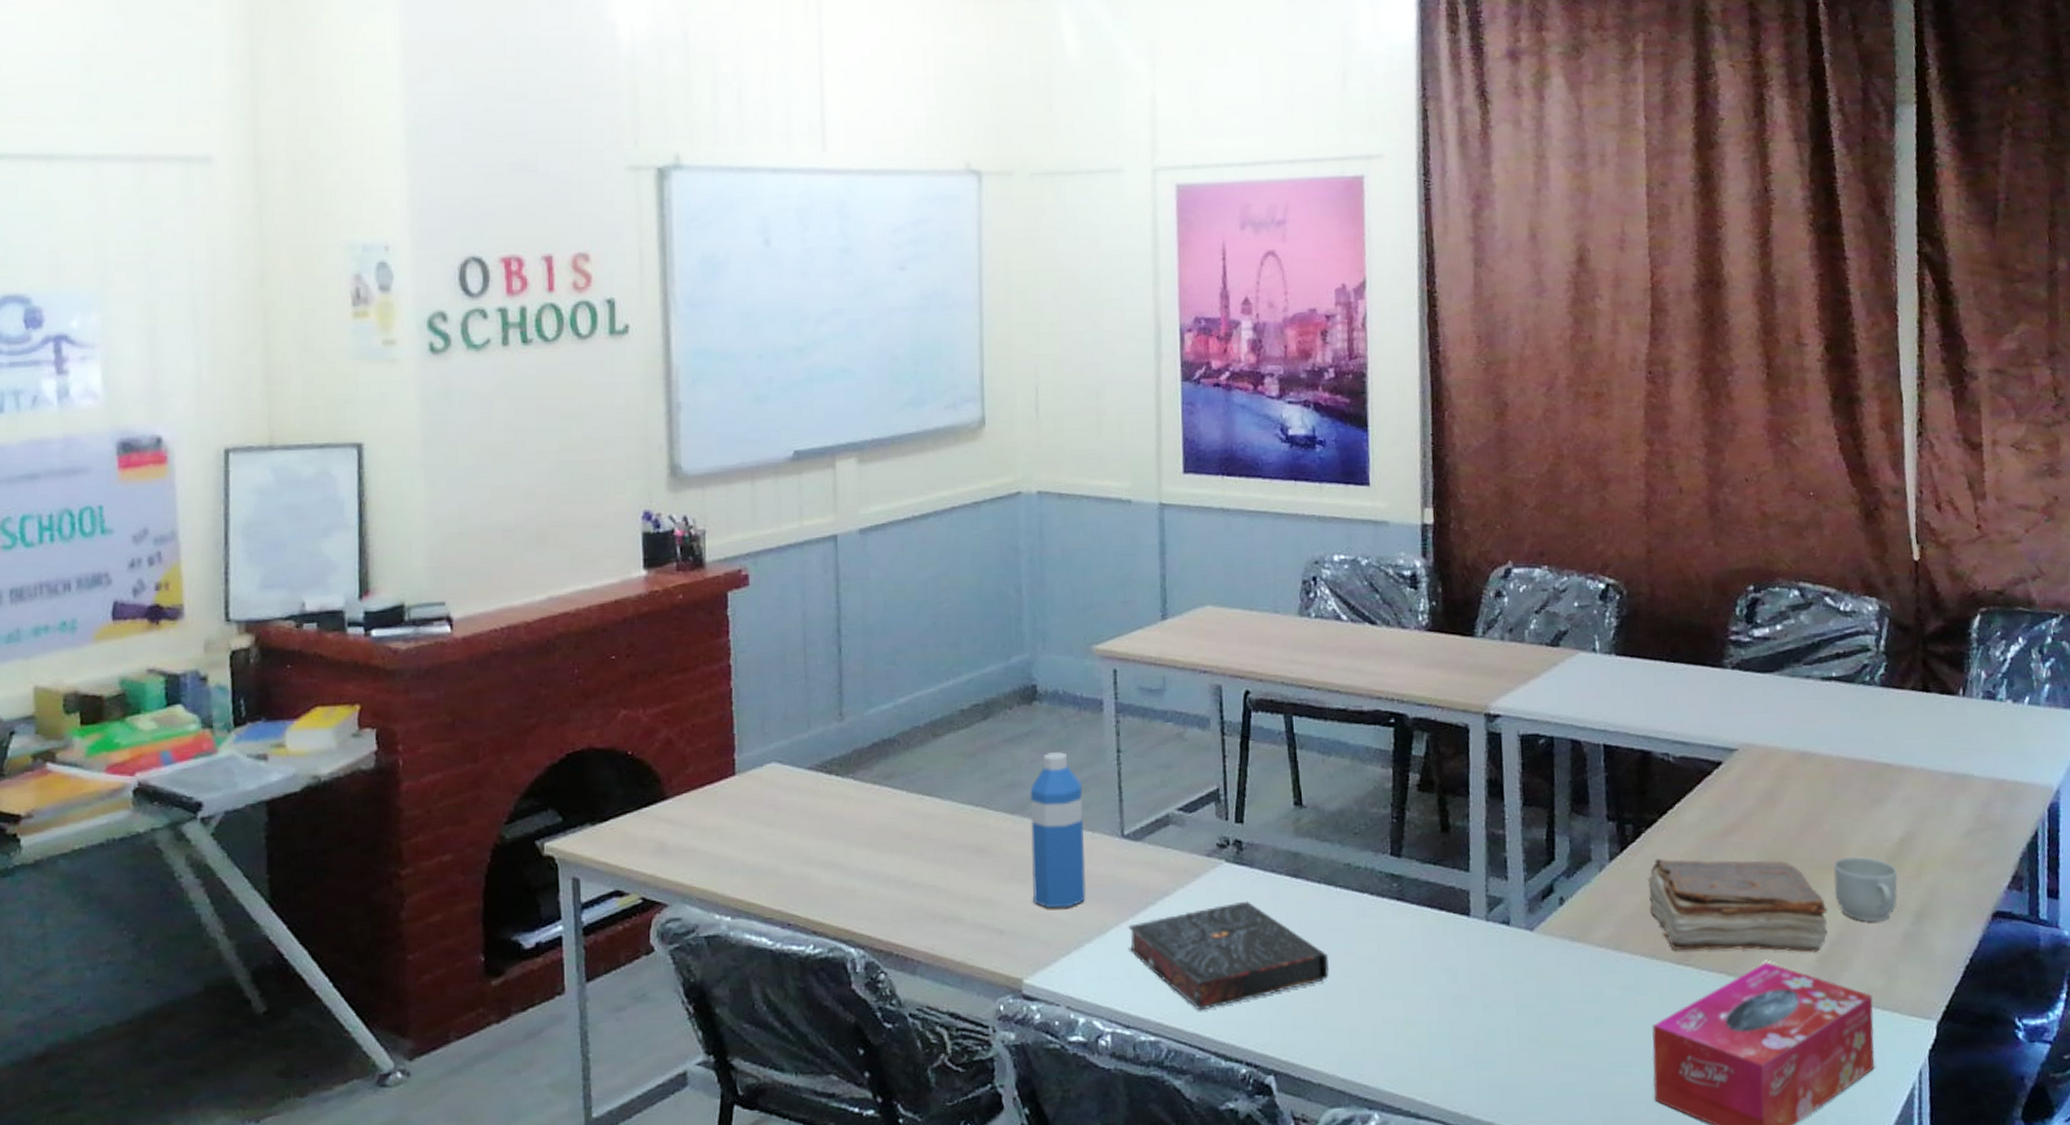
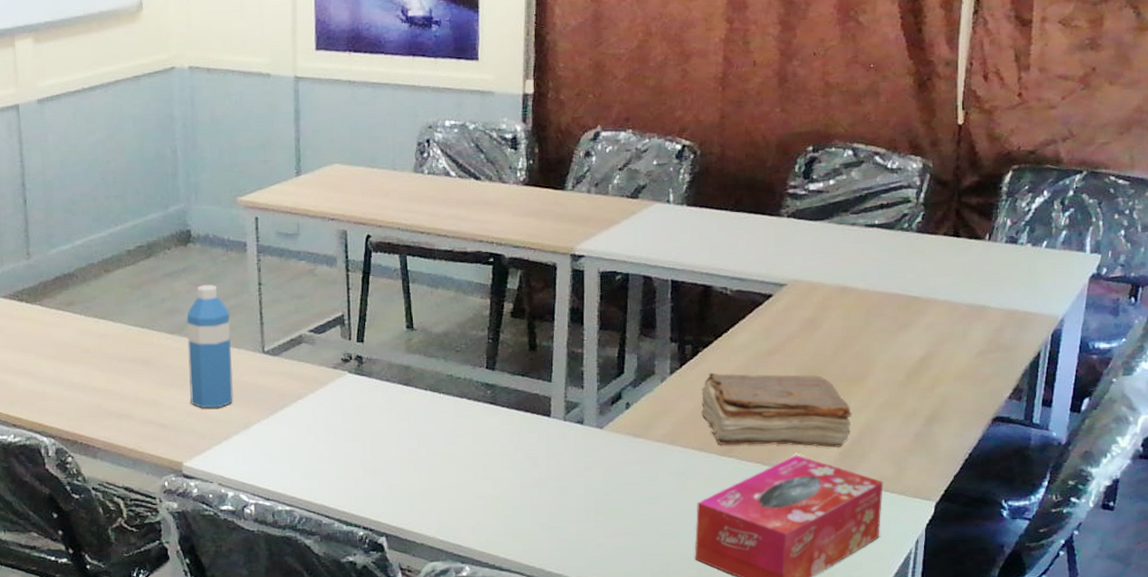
book: present [1128,901,1329,1011] -> none [268,403,432,488]
mug: present [1833,856,1898,922] -> none [859,371,915,424]

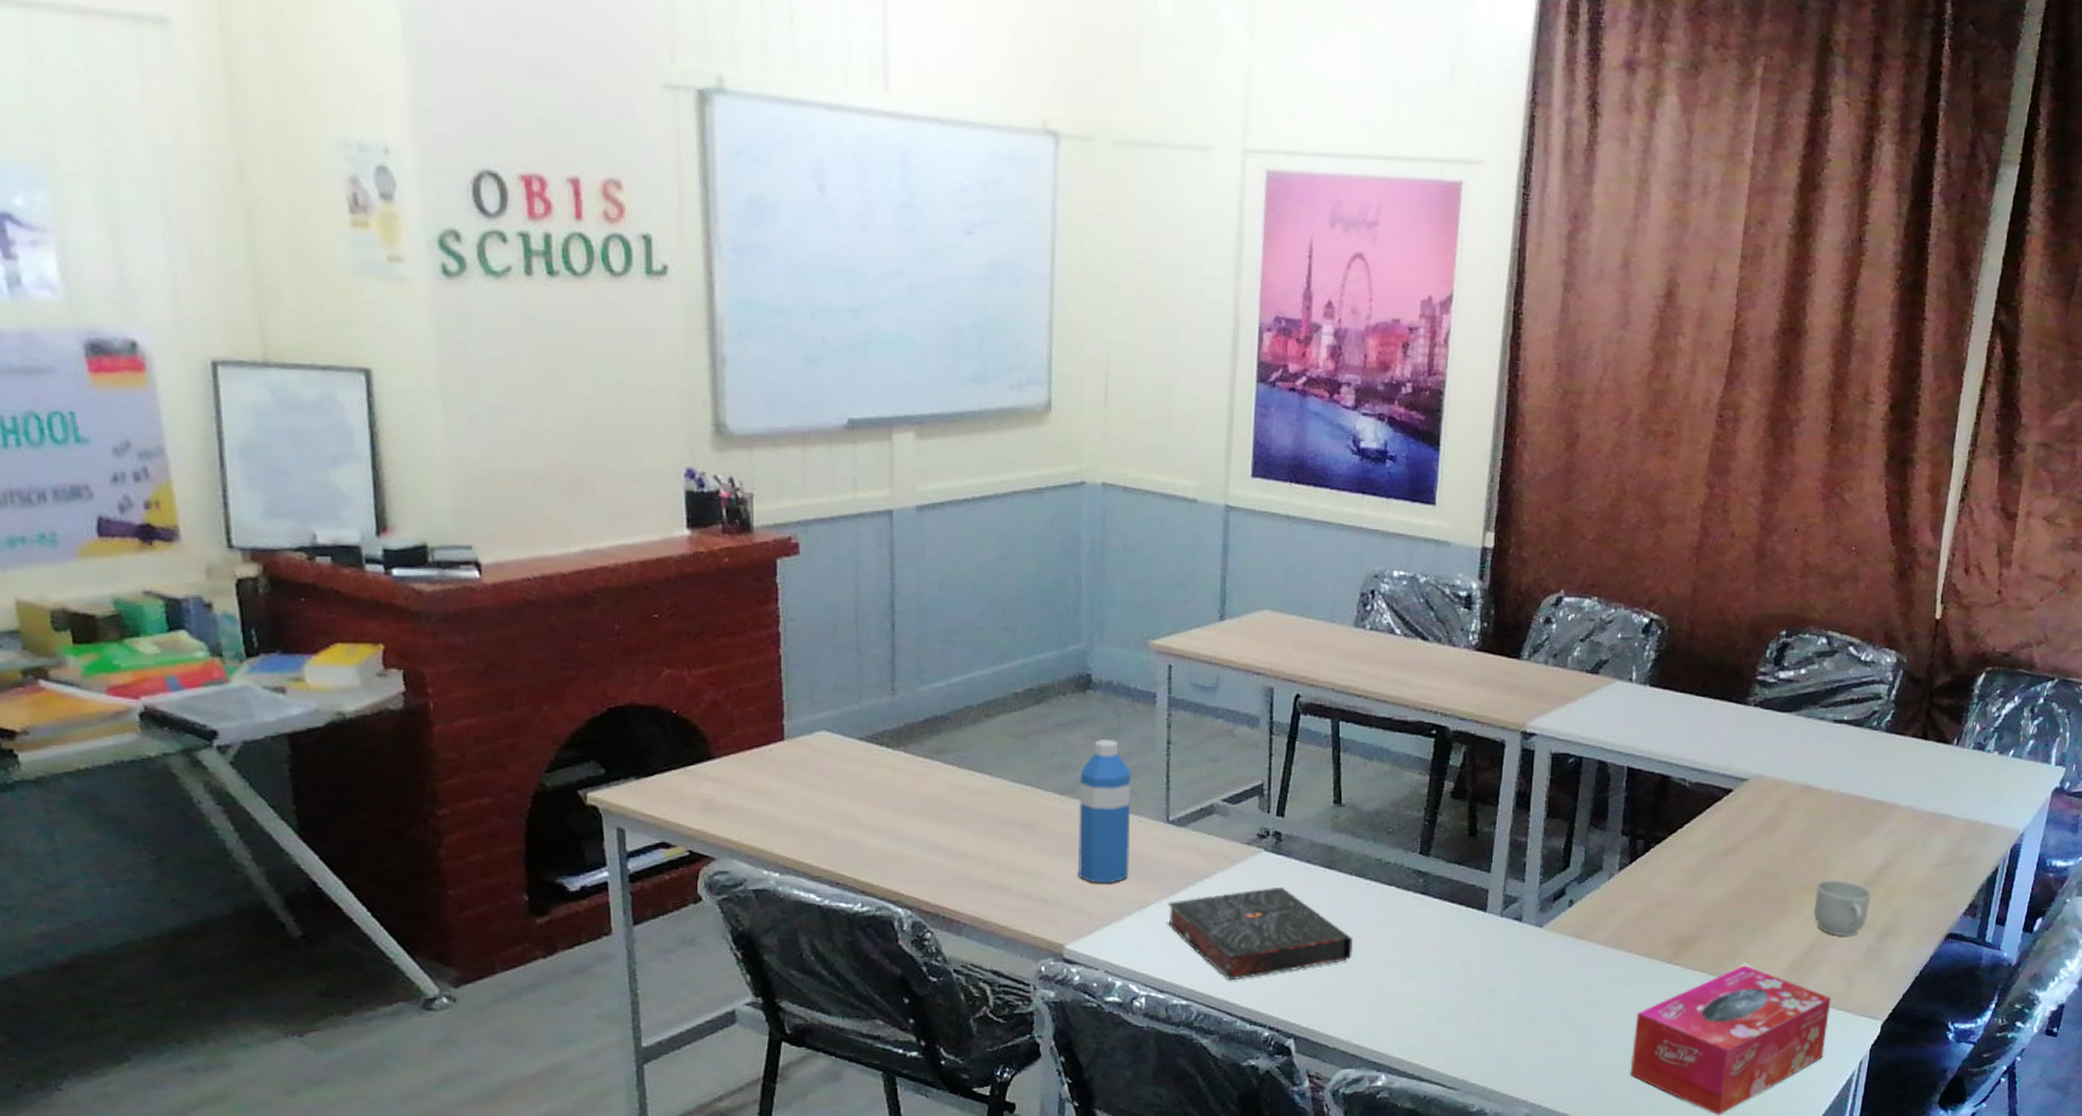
book: none [268,403,432,488] -> present [1167,887,1352,981]
book: present [700,372,853,448] -> none [1649,871,1806,959]
mug: none [859,371,915,424] -> present [1813,879,1871,937]

